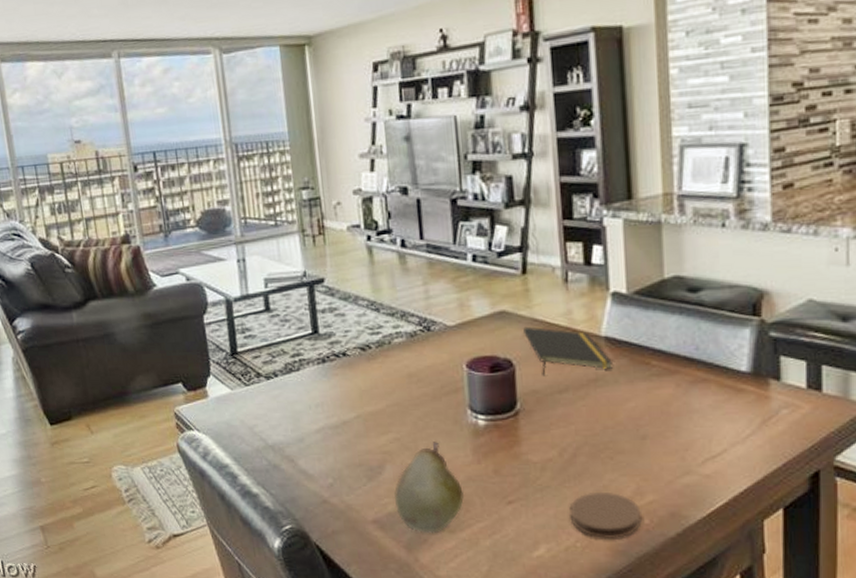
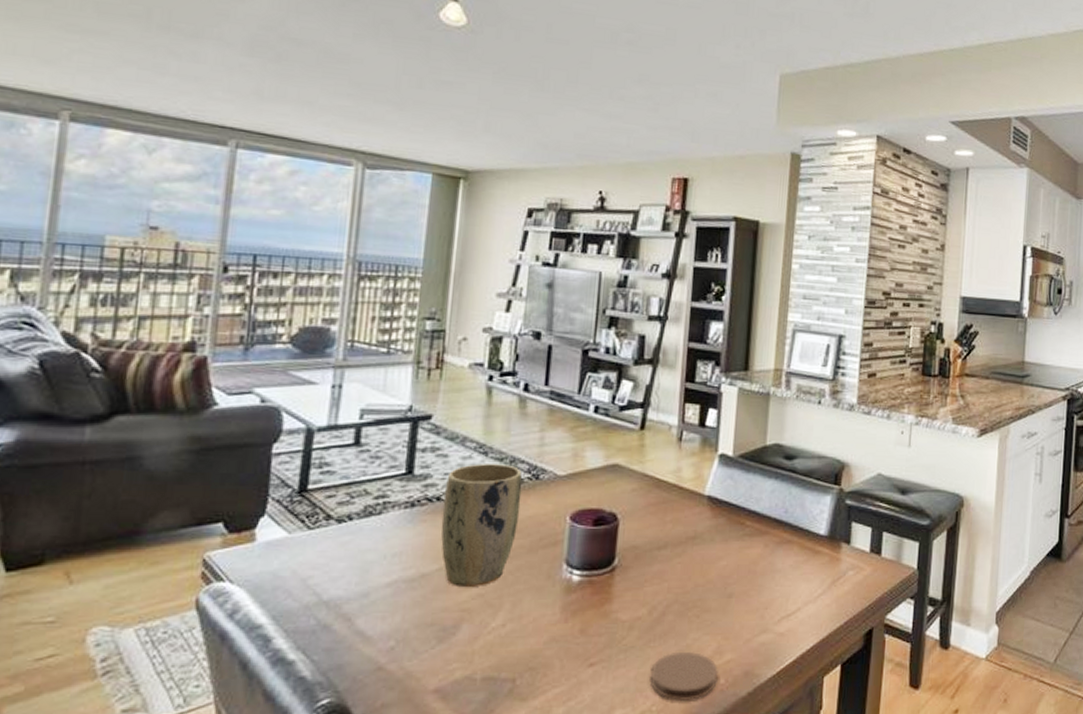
plant pot: none [348,319,419,433] -> present [441,464,523,588]
fruit: present [394,442,465,533] -> none [465,598,545,702]
notepad: present [523,326,613,376] -> none [633,481,711,532]

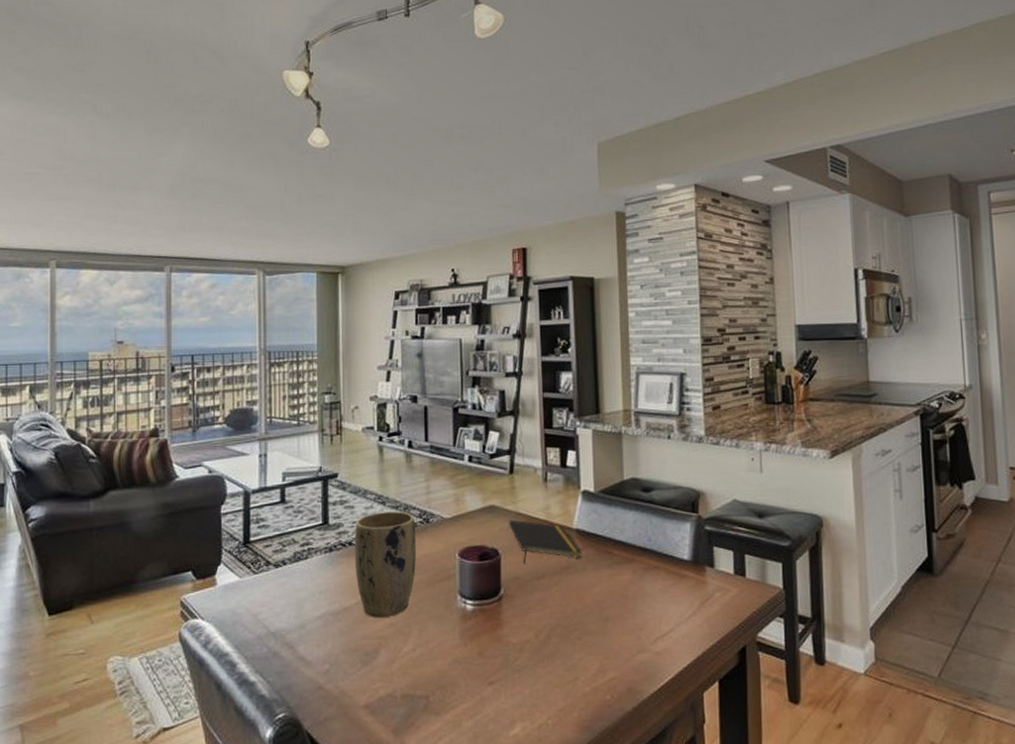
notepad: none [633,481,711,532] -> present [509,519,582,564]
coaster: present [650,651,718,702] -> none [543,670,604,716]

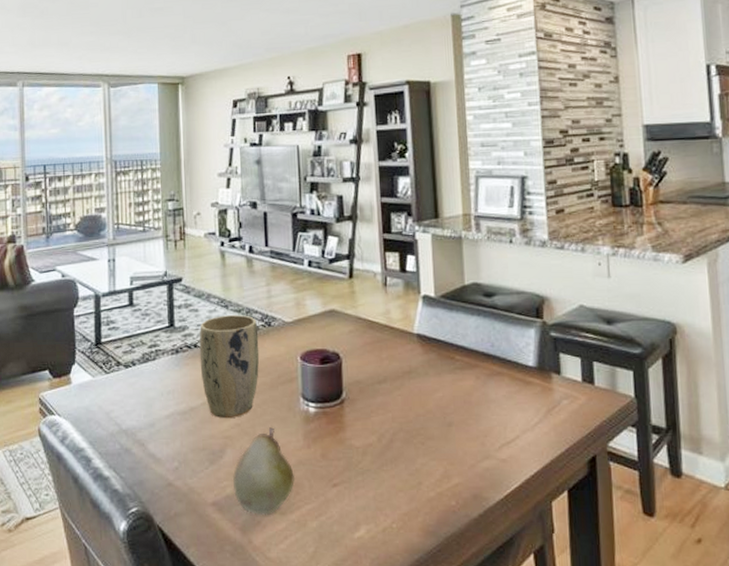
fruit: none [387,626,451,716] -> present [233,427,296,515]
notepad: present [509,519,582,564] -> none [349,324,423,368]

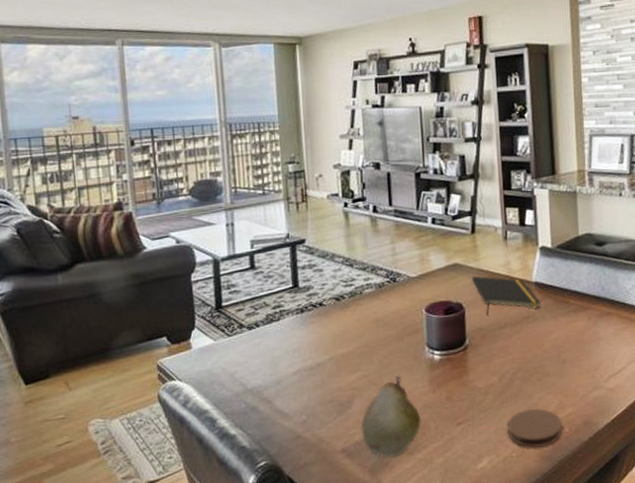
plant pot: present [199,315,260,419] -> none [324,272,385,371]
notepad: none [349,324,423,368] -> present [472,276,541,316]
coaster: none [387,475,449,521] -> present [507,408,563,448]

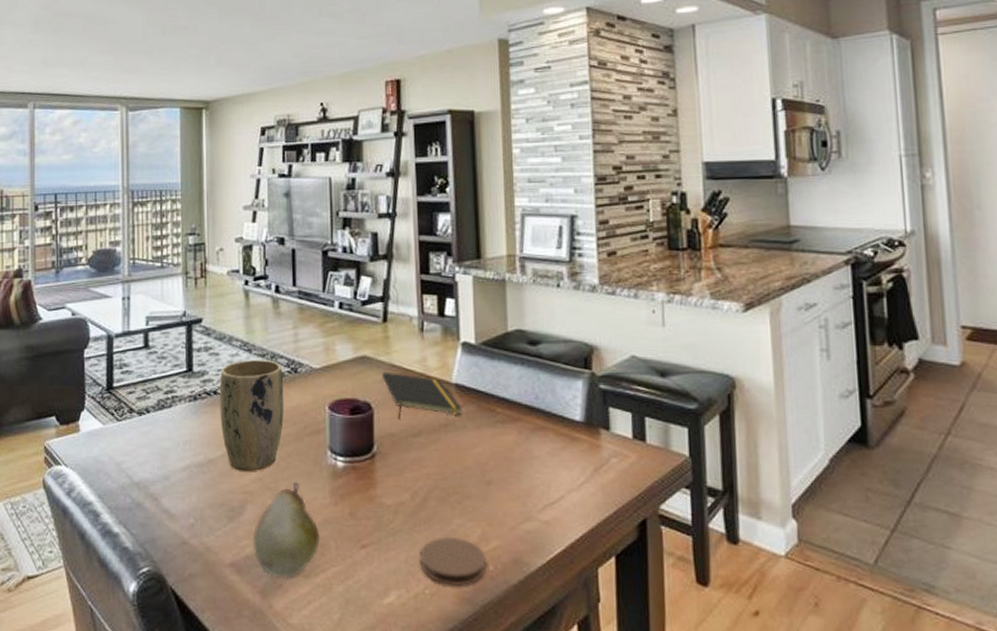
plant pot: none [324,272,385,371] -> present [219,360,285,472]

